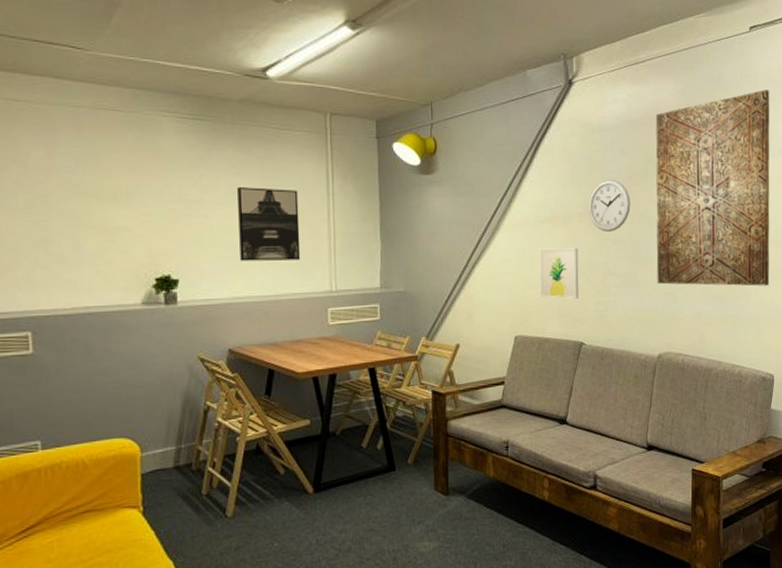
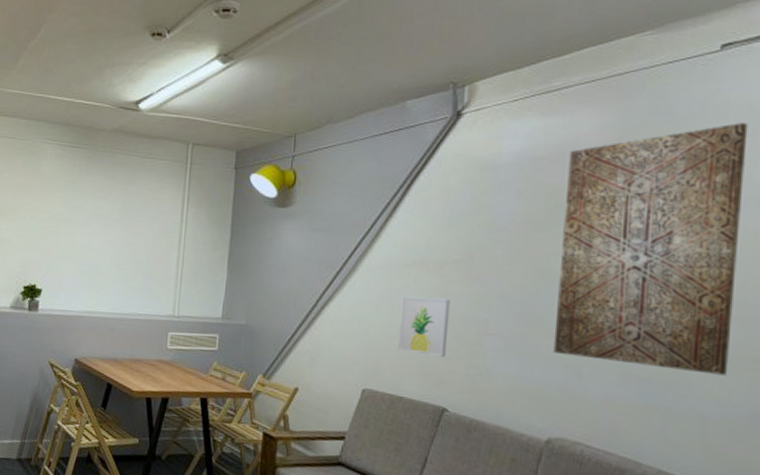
wall art: present [237,187,301,261] -> none [95,210,154,282]
wall clock: present [588,180,631,233] -> none [467,224,526,286]

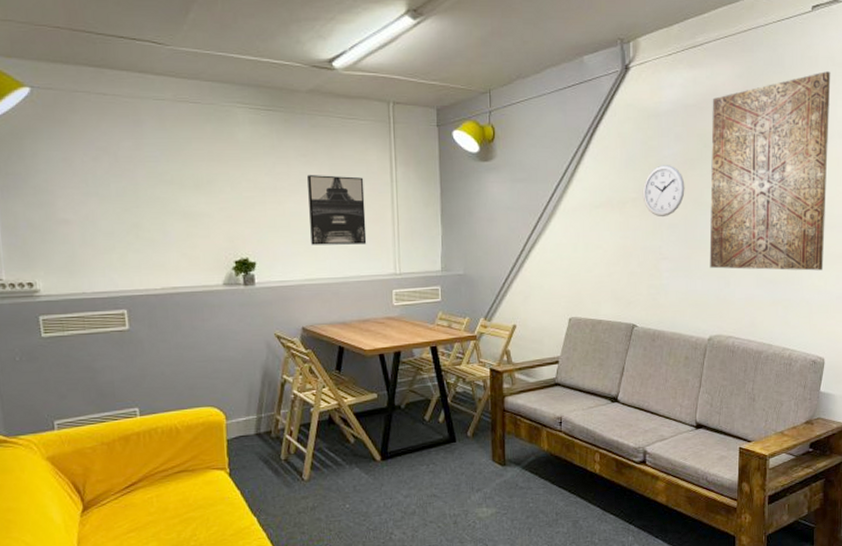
wall art: none [95,210,154,282] -> present [307,175,367,245]
wall art: present [398,296,450,357] -> none [593,232,632,282]
wall clock: none [467,224,526,286] -> present [642,165,685,218]

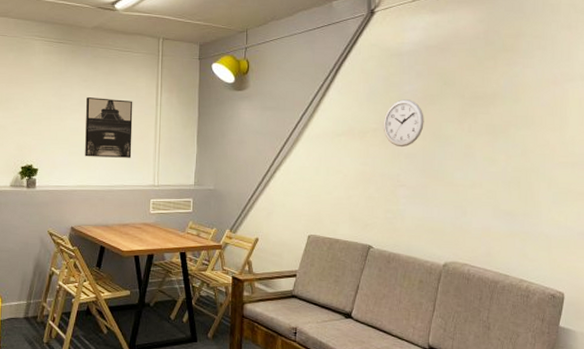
wall art: present [709,71,831,271] -> none [446,18,573,206]

